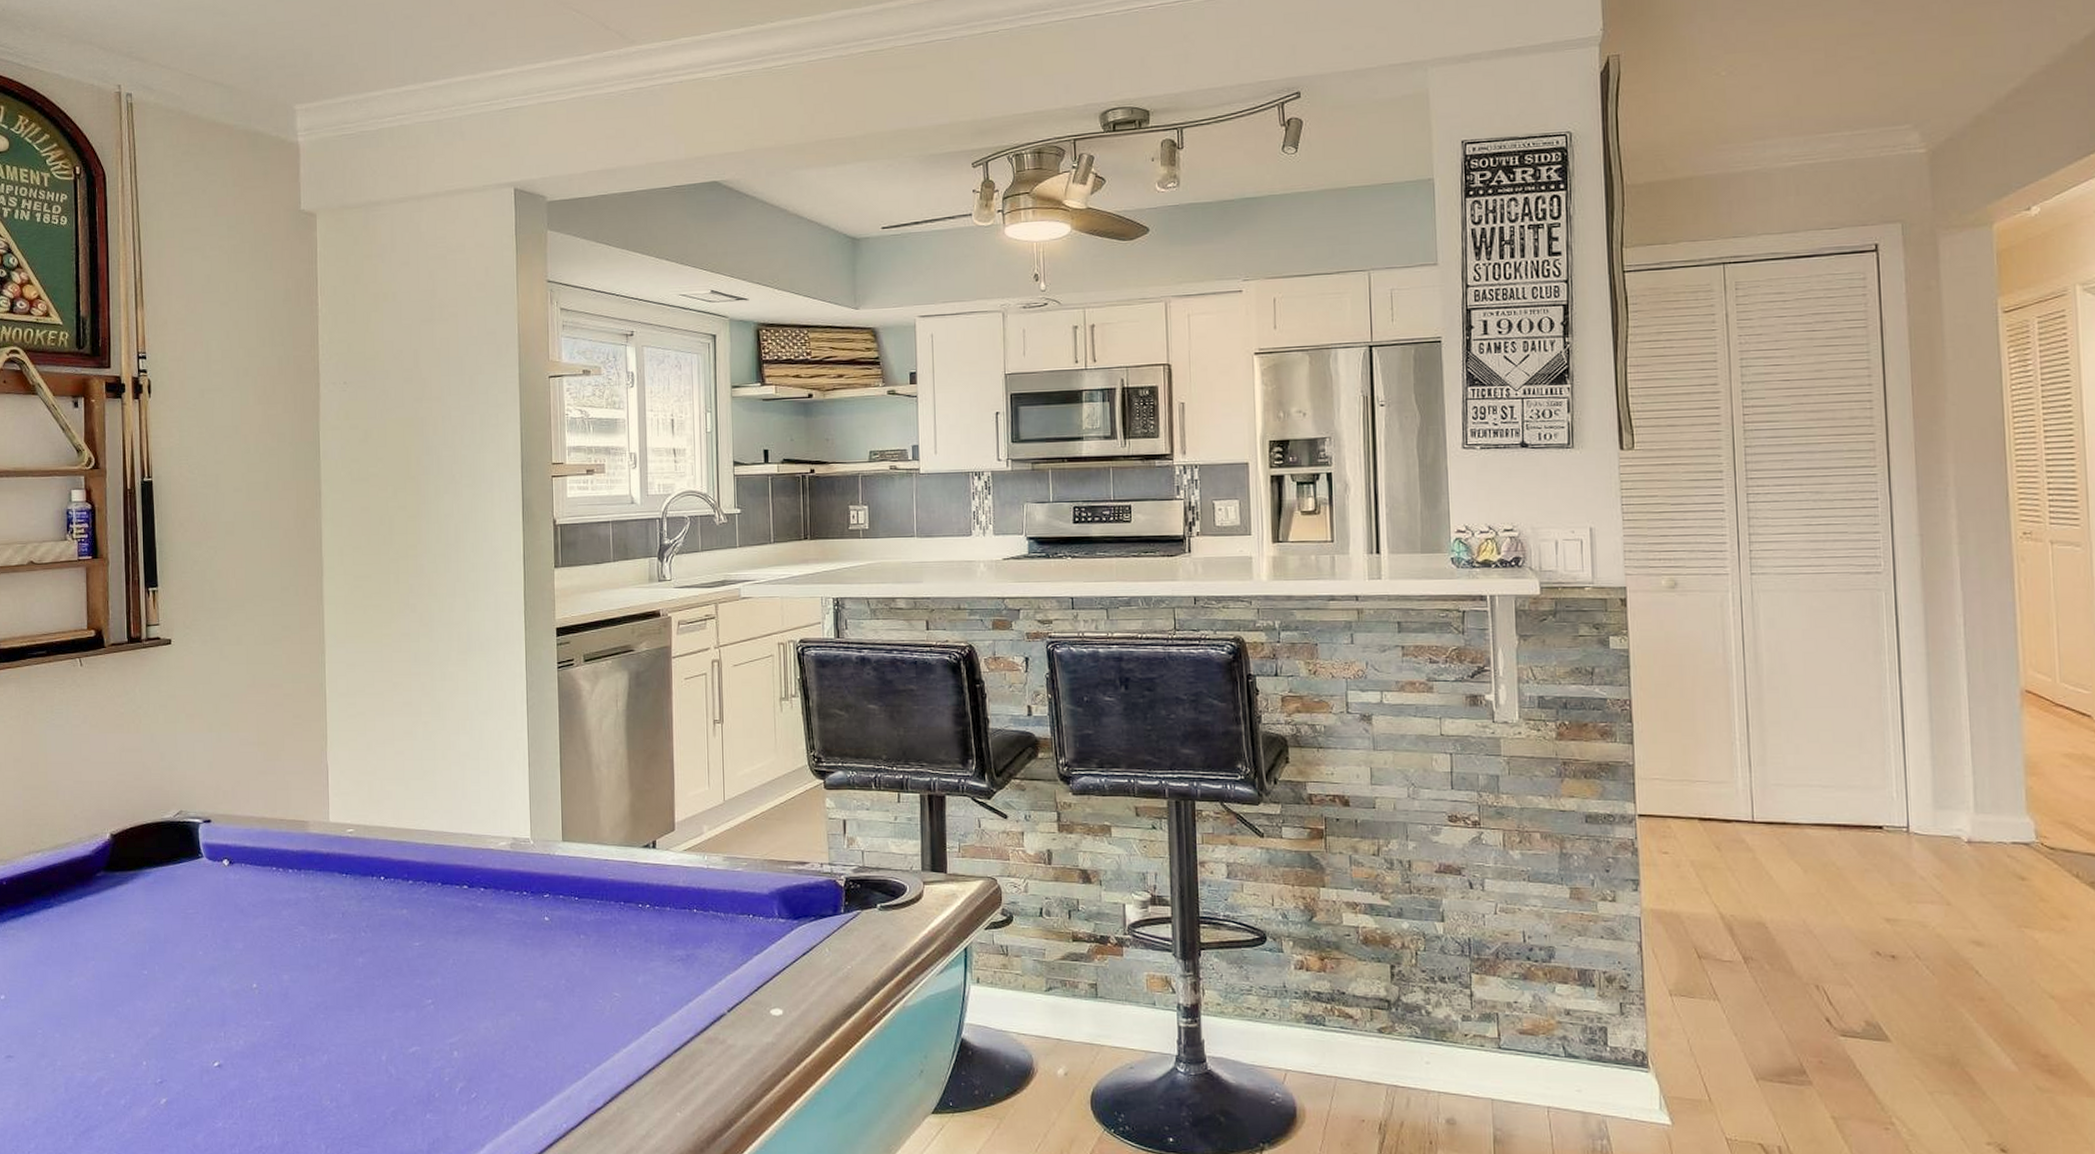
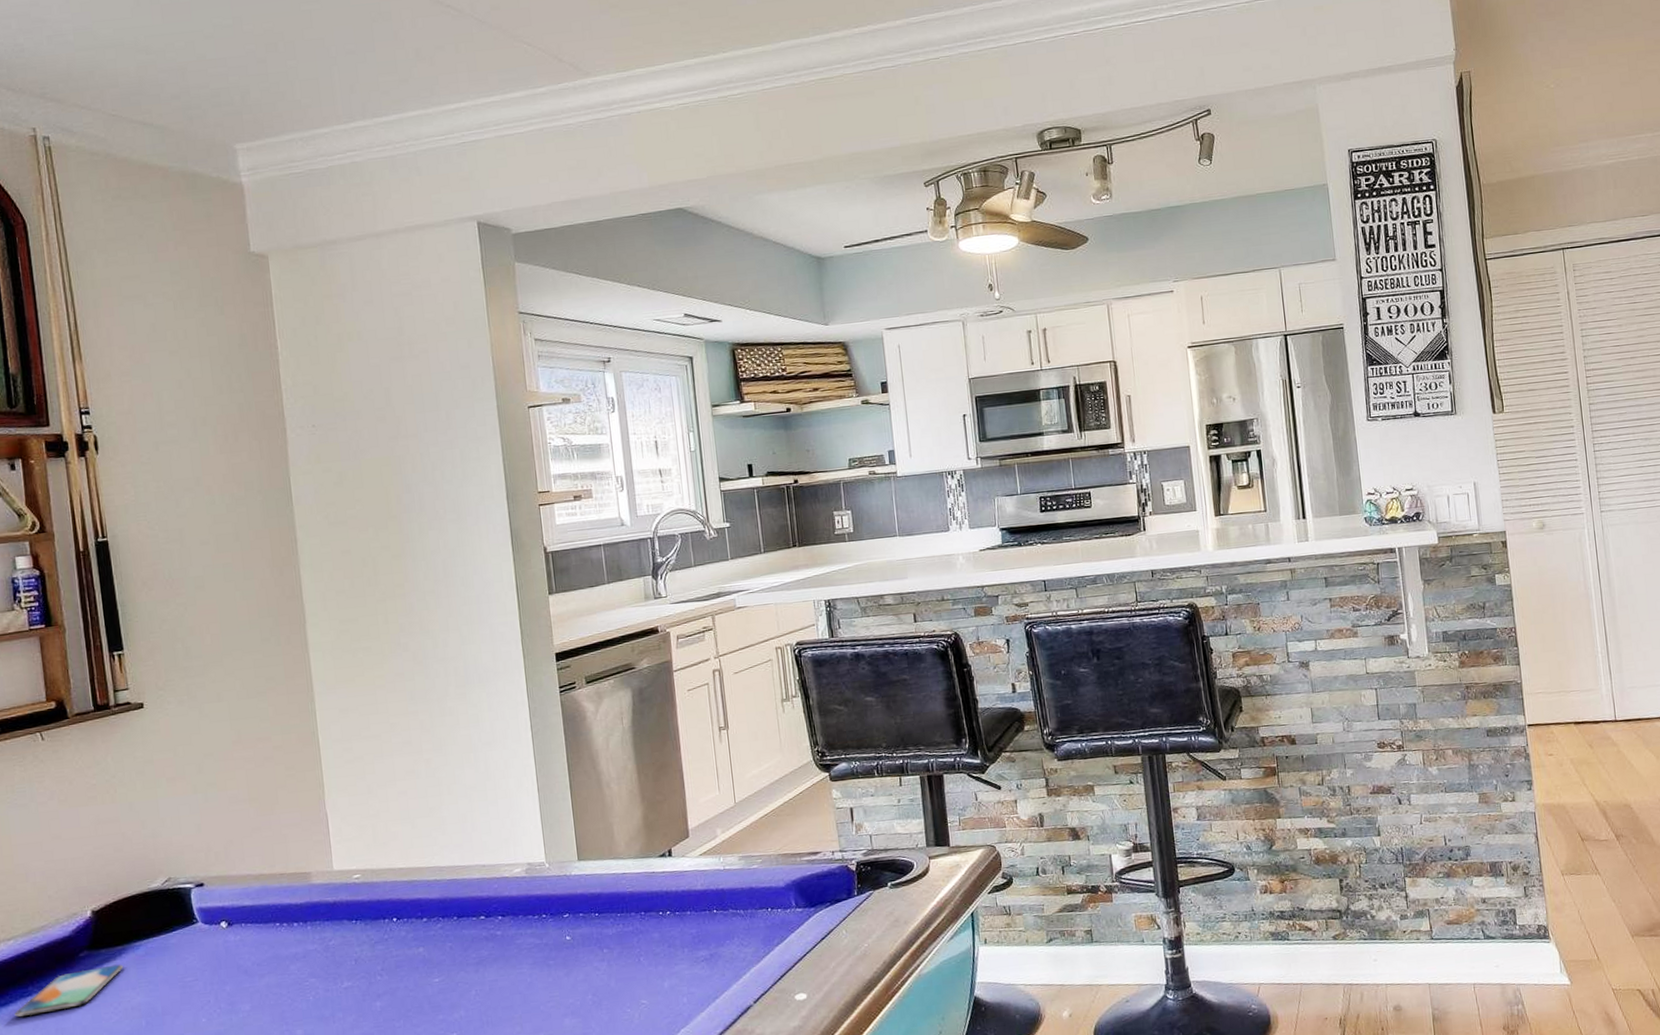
smartphone: none [37,888,134,926] -> present [14,964,124,1017]

